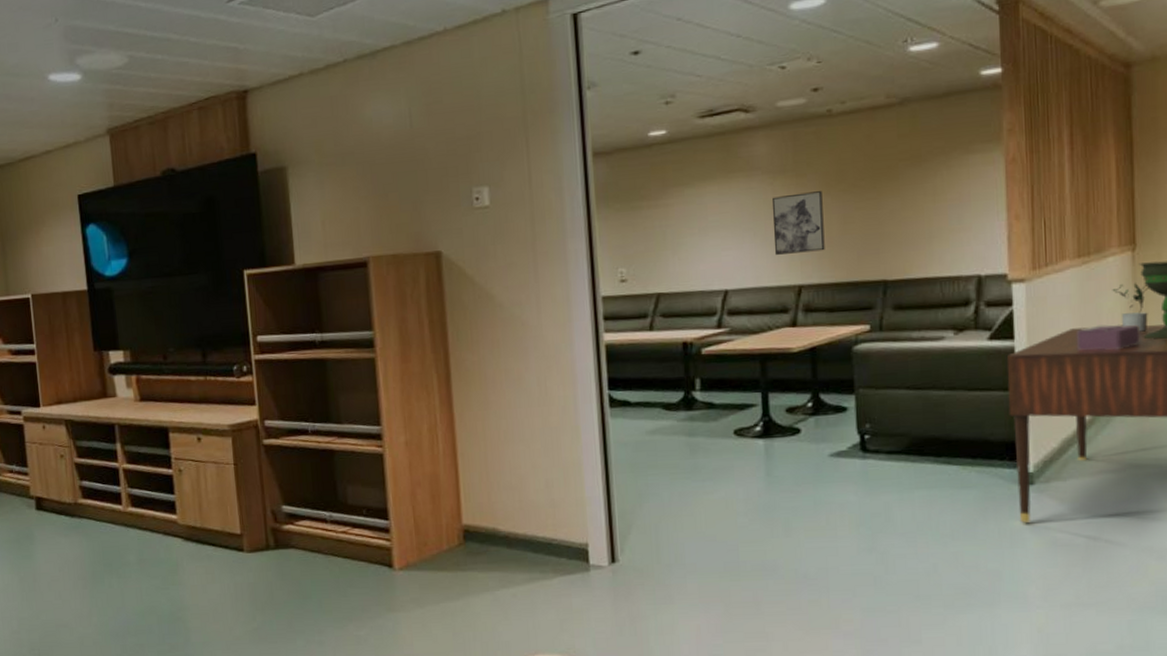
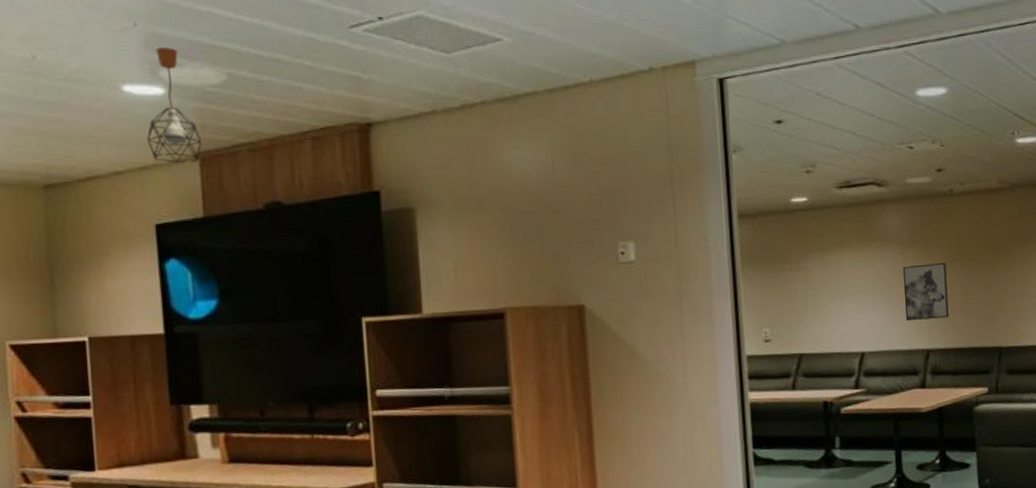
pendant light: none [69,37,111,140] -> present [147,47,202,163]

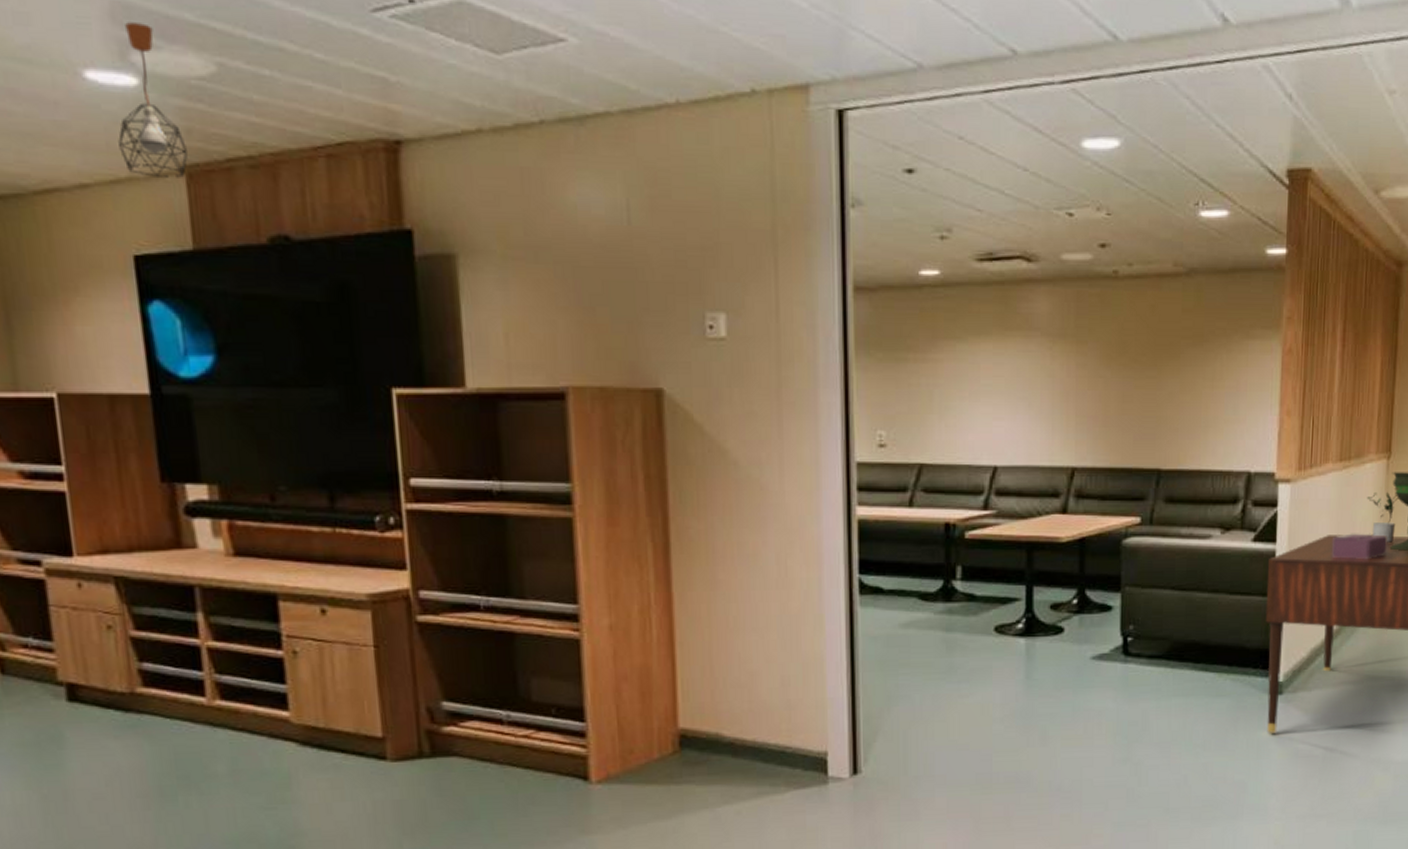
wall art: present [903,263,949,320] -> none [1049,362,1102,431]

